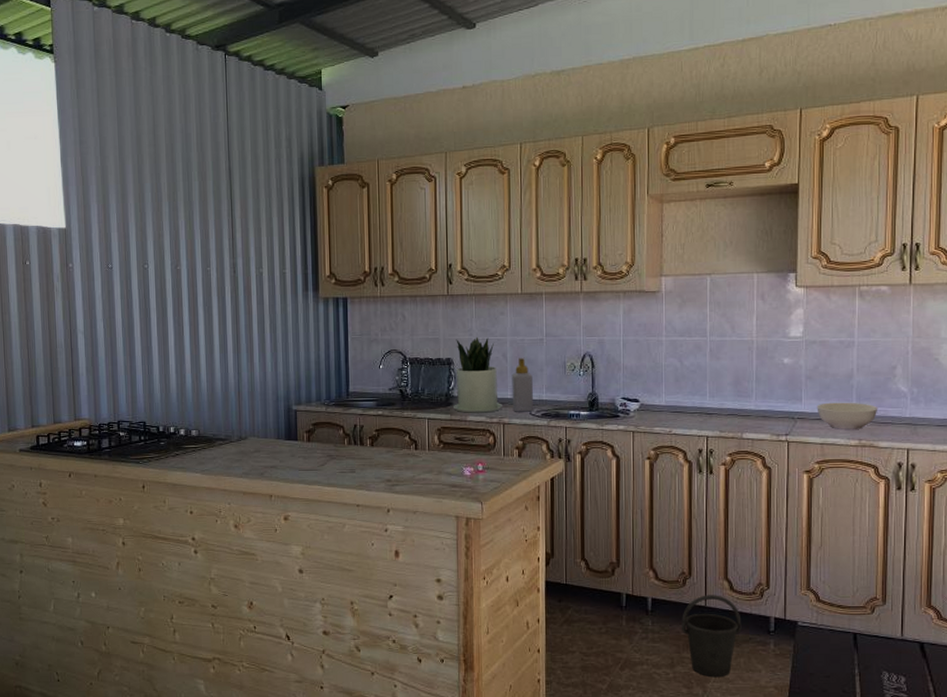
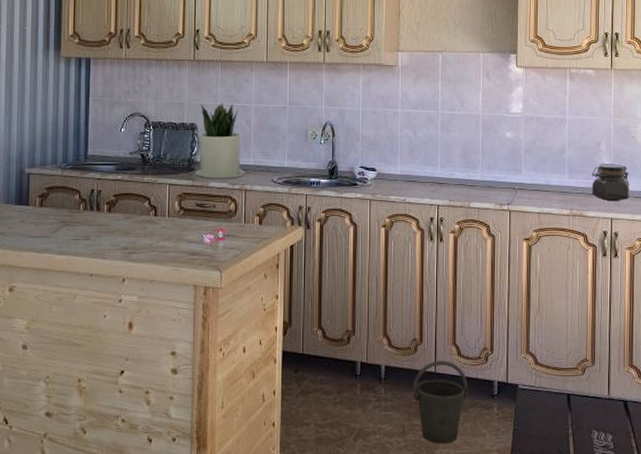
soap bottle: present [512,357,534,412] -> none [254,124,276,179]
bowl: present [817,402,878,429] -> none [534,174,587,200]
jar: none [885,389,930,431] -> present [592,164,630,202]

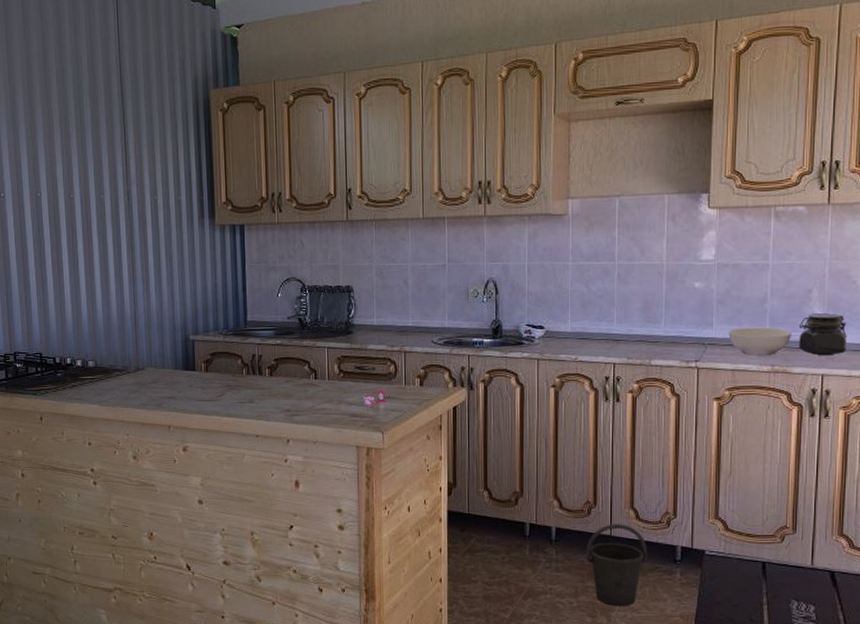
planter: present [195,102,245,179] -> none [352,263,404,342]
bowl: none [534,174,587,200] -> present [728,327,793,355]

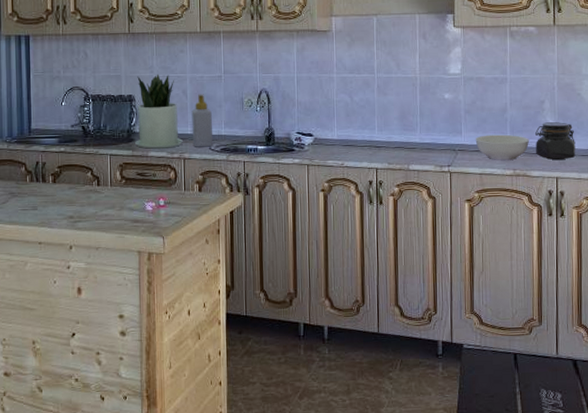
planter: none [352,263,404,342] -> present [134,74,183,149]
soap bottle: none [413,284,436,340] -> present [191,94,214,147]
bucket: present [586,524,647,607] -> none [356,321,412,402]

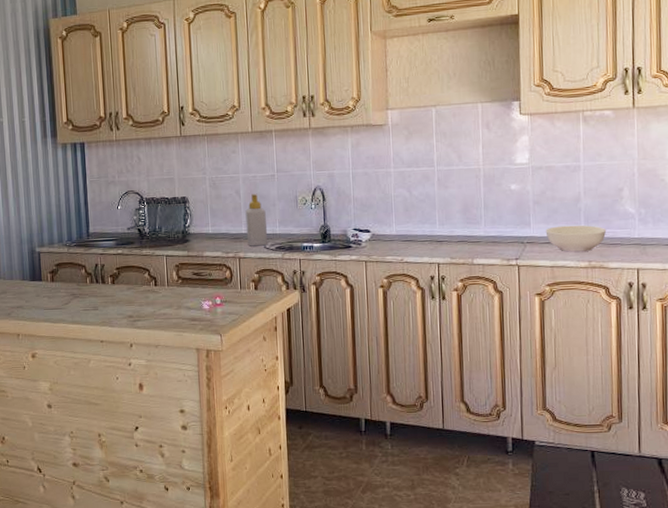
planter: present [134,74,183,149] -> none [189,175,237,249]
jar: present [535,122,576,161] -> none [613,210,659,251]

